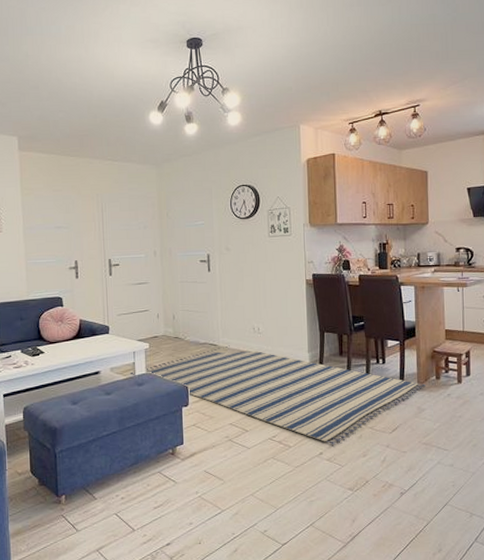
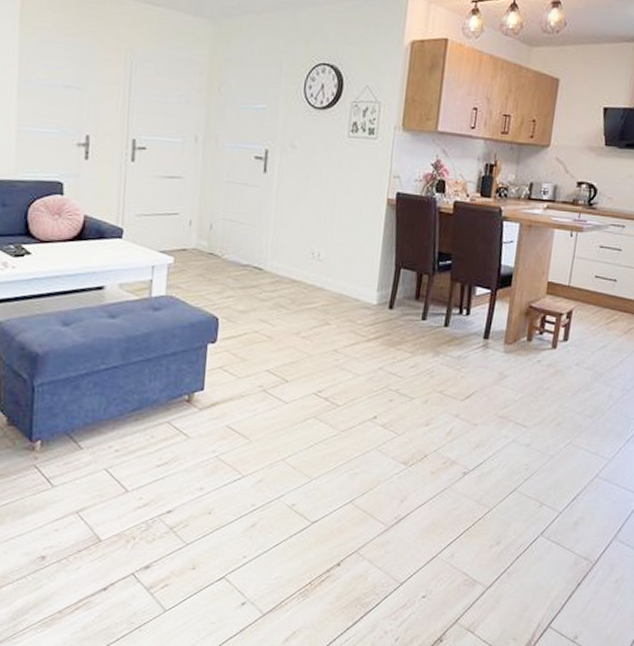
rug: present [131,345,426,445] -> none [145,271,514,409]

